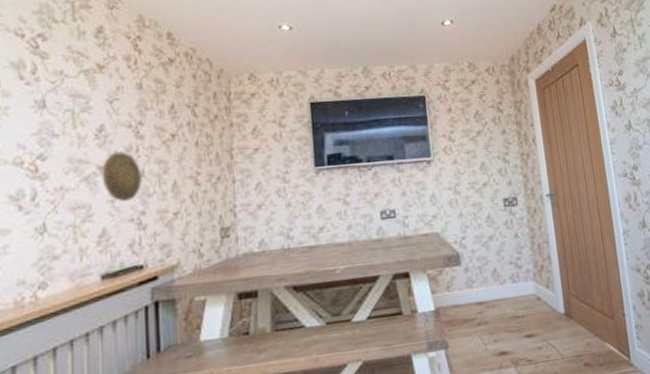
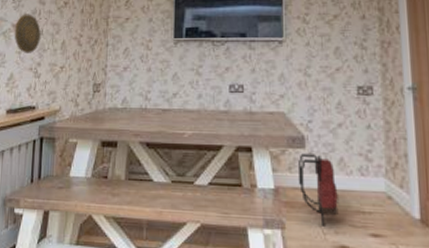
backpack: none [455,269,496,338] -> present [297,153,340,226]

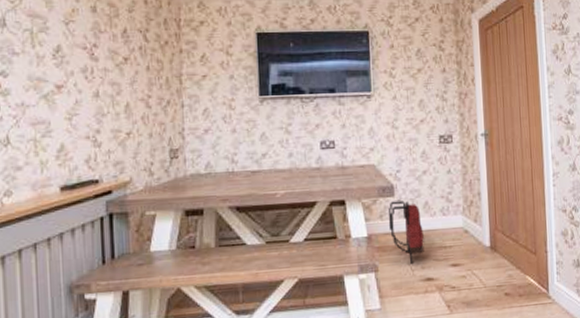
decorative plate: present [14,14,41,53] -> none [59,72,97,120]

